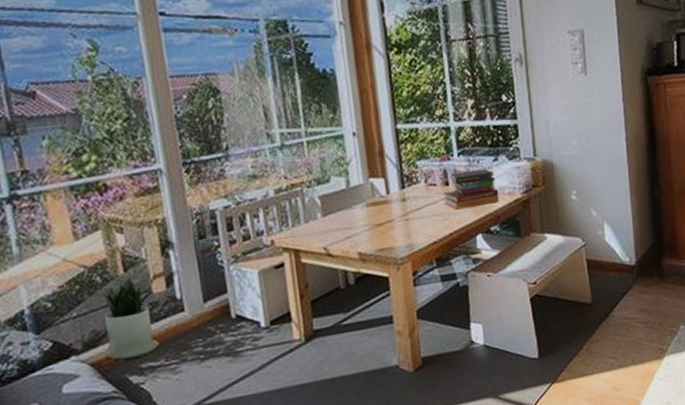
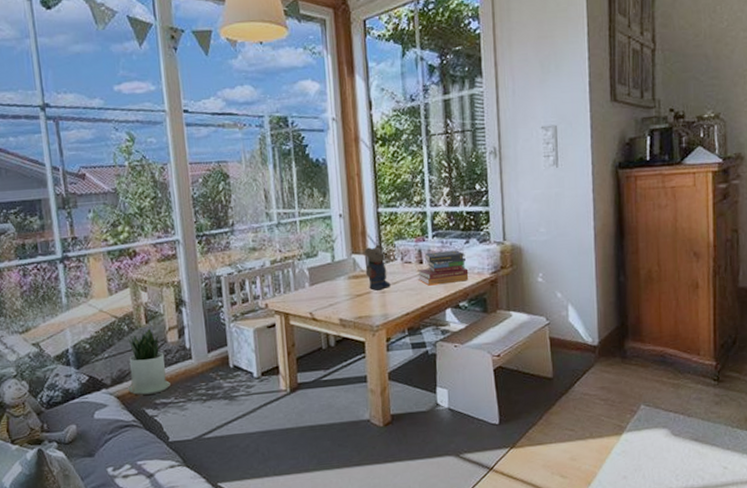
teddy bear: none [382,165,415,219] -> present [364,244,391,291]

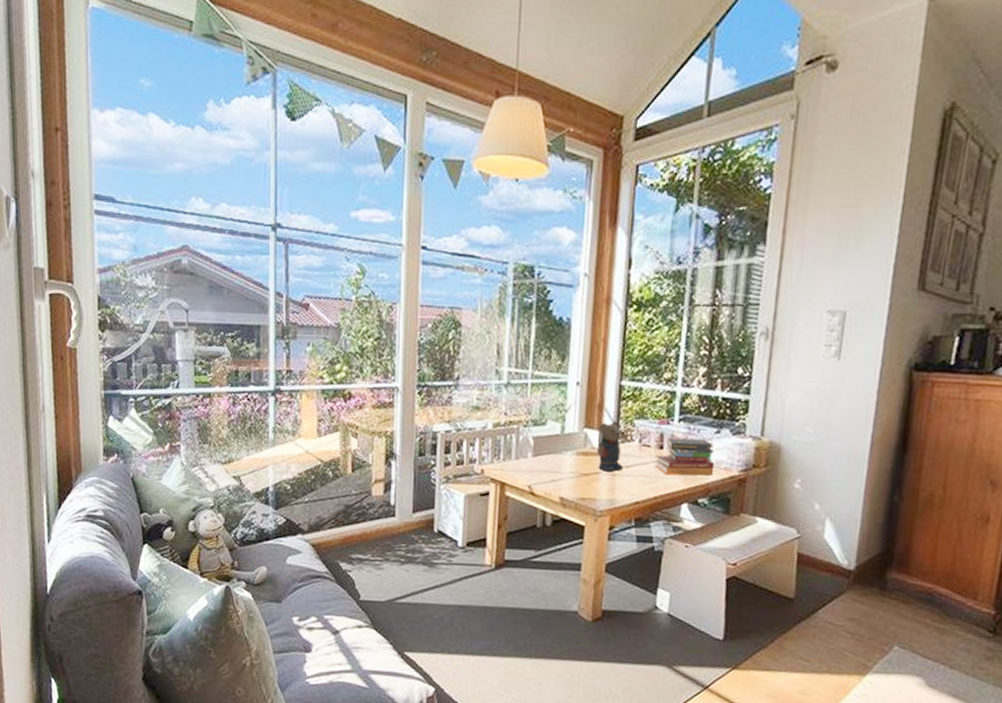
planter: present [127,328,170,395] -> none [324,477,369,548]

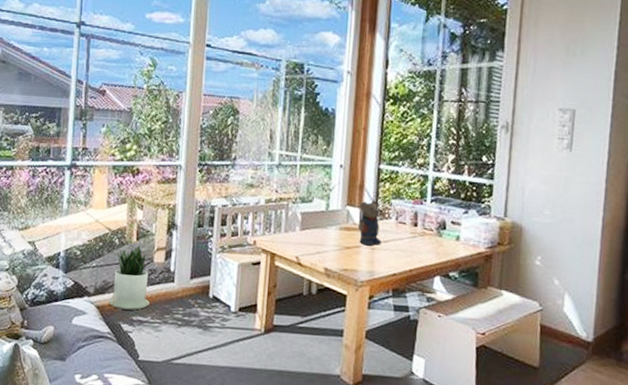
planter: none [324,477,369,548] -> present [109,245,150,310]
books: present [655,437,715,476] -> none [410,216,464,252]

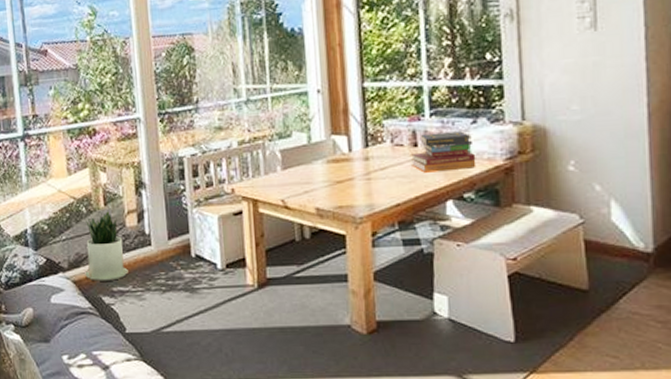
teddy bear: present [357,200,381,246] -> none [346,123,378,177]
books: none [410,216,464,252] -> present [411,131,476,173]

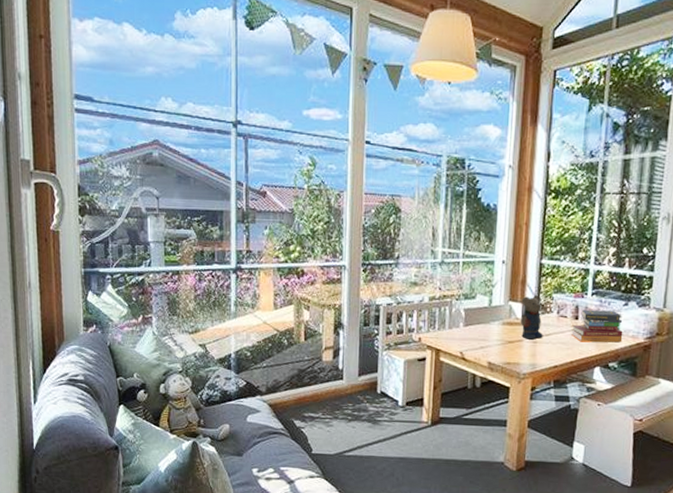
planter: present [85,211,128,281] -> none [280,345,320,407]
teddy bear: none [346,123,378,177] -> present [520,294,543,340]

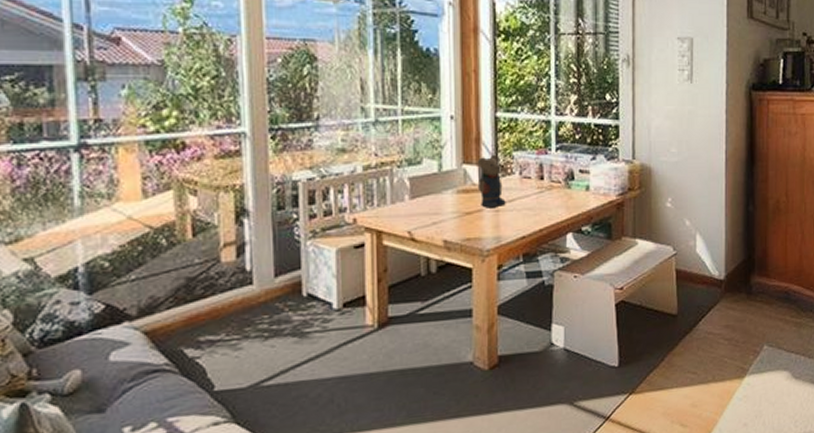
books: present [571,309,623,343] -> none [538,167,594,206]

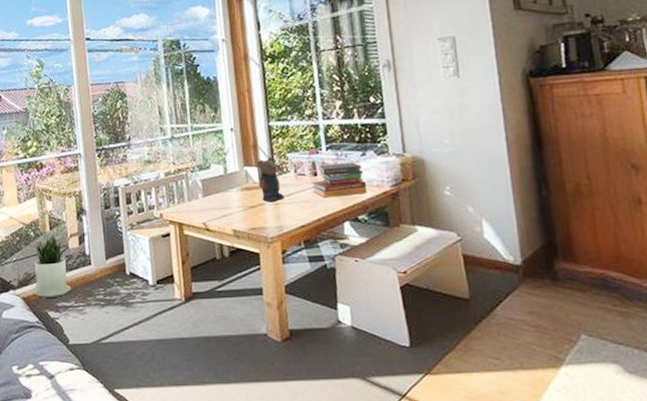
planter: none [161,243,221,331] -> present [33,235,71,298]
books: none [538,167,594,206] -> present [312,162,368,198]

